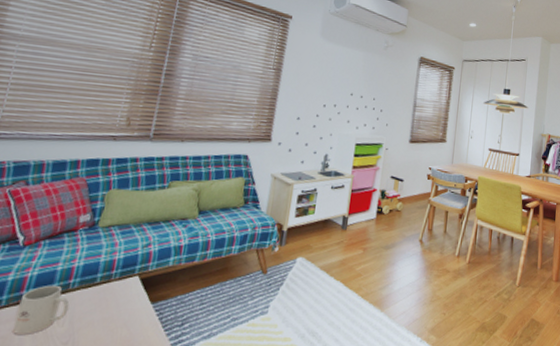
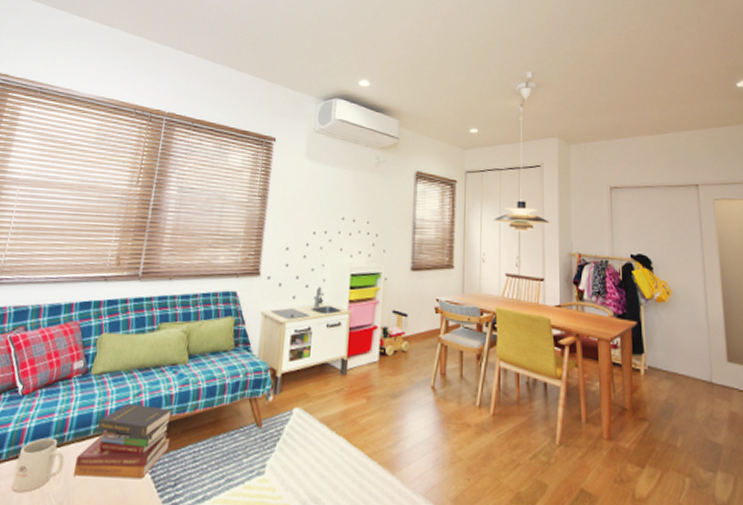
books: none [78,253,181,321] -> present [73,403,172,479]

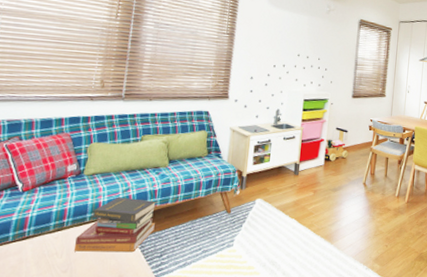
mug: present [11,437,65,493] -> none [20,223,65,265]

